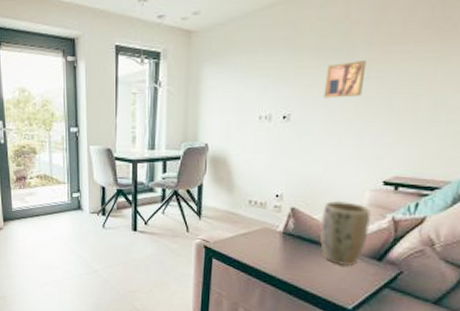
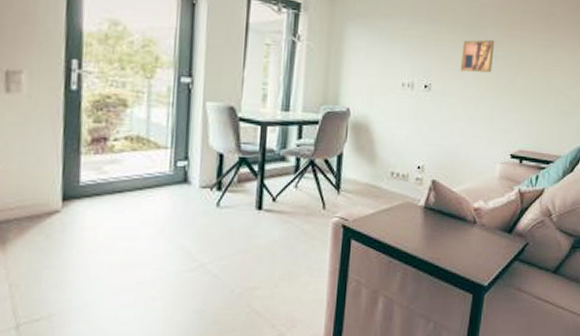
plant pot: present [320,200,372,265] -> none [458,172,502,239]

